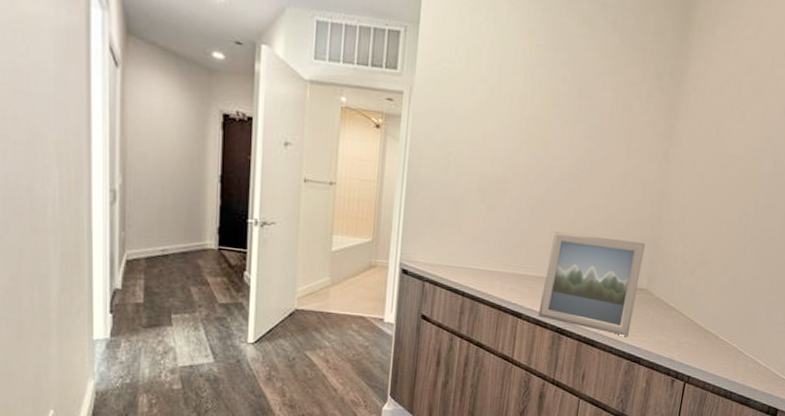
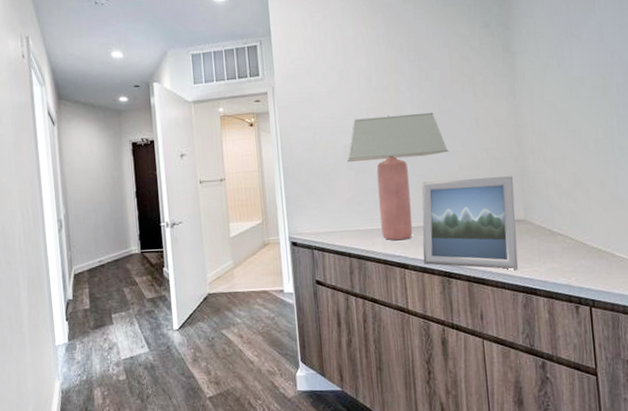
table lamp: none [481,147,589,289] -> present [347,112,449,241]

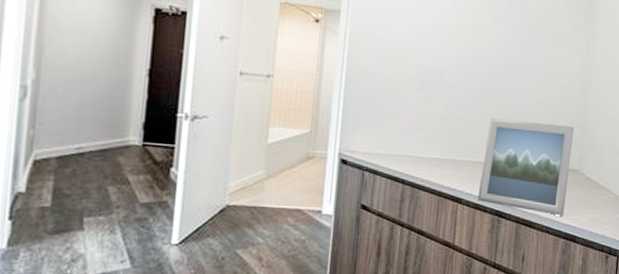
table lamp: present [347,112,449,241] -> none [419,40,522,174]

